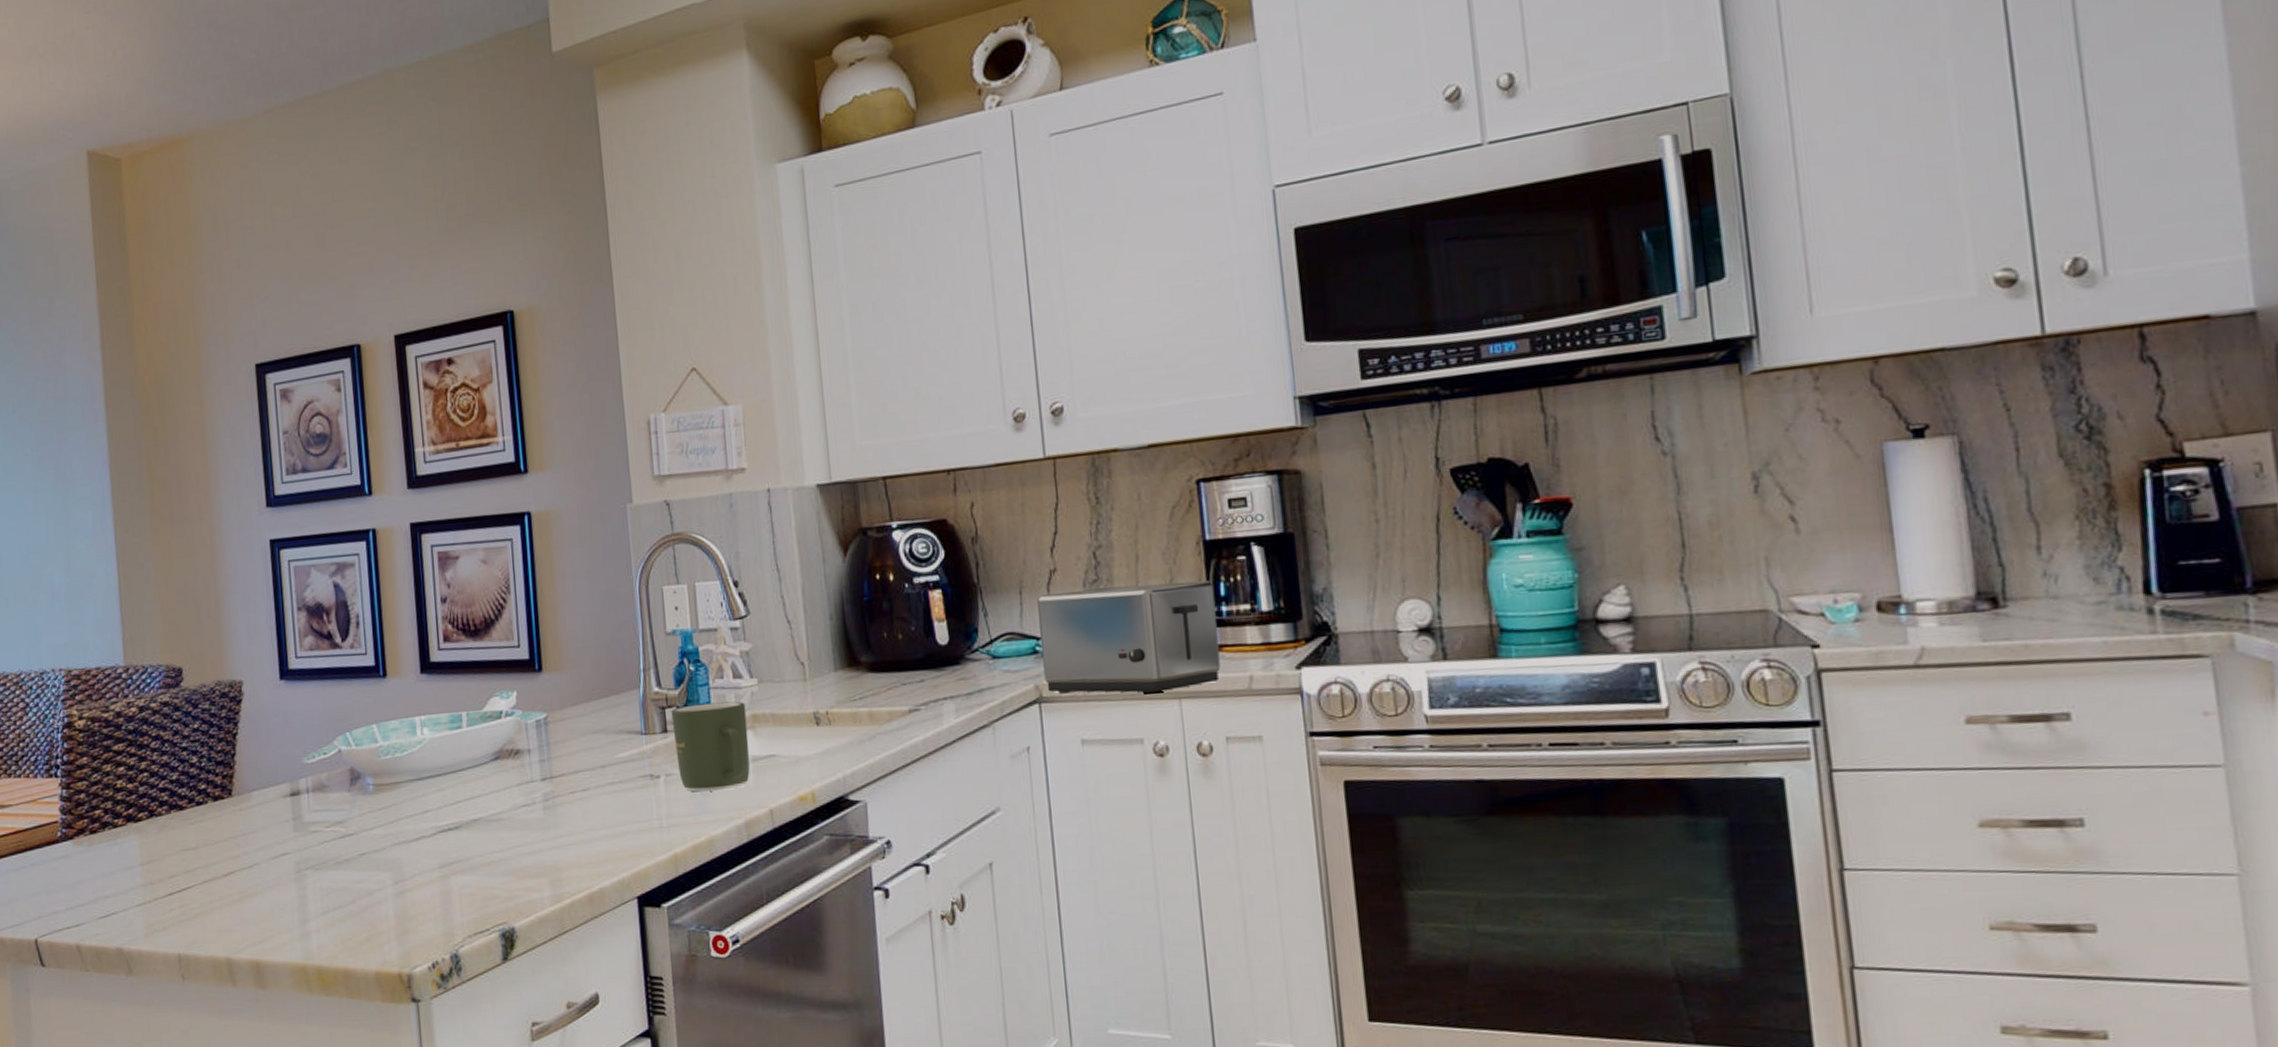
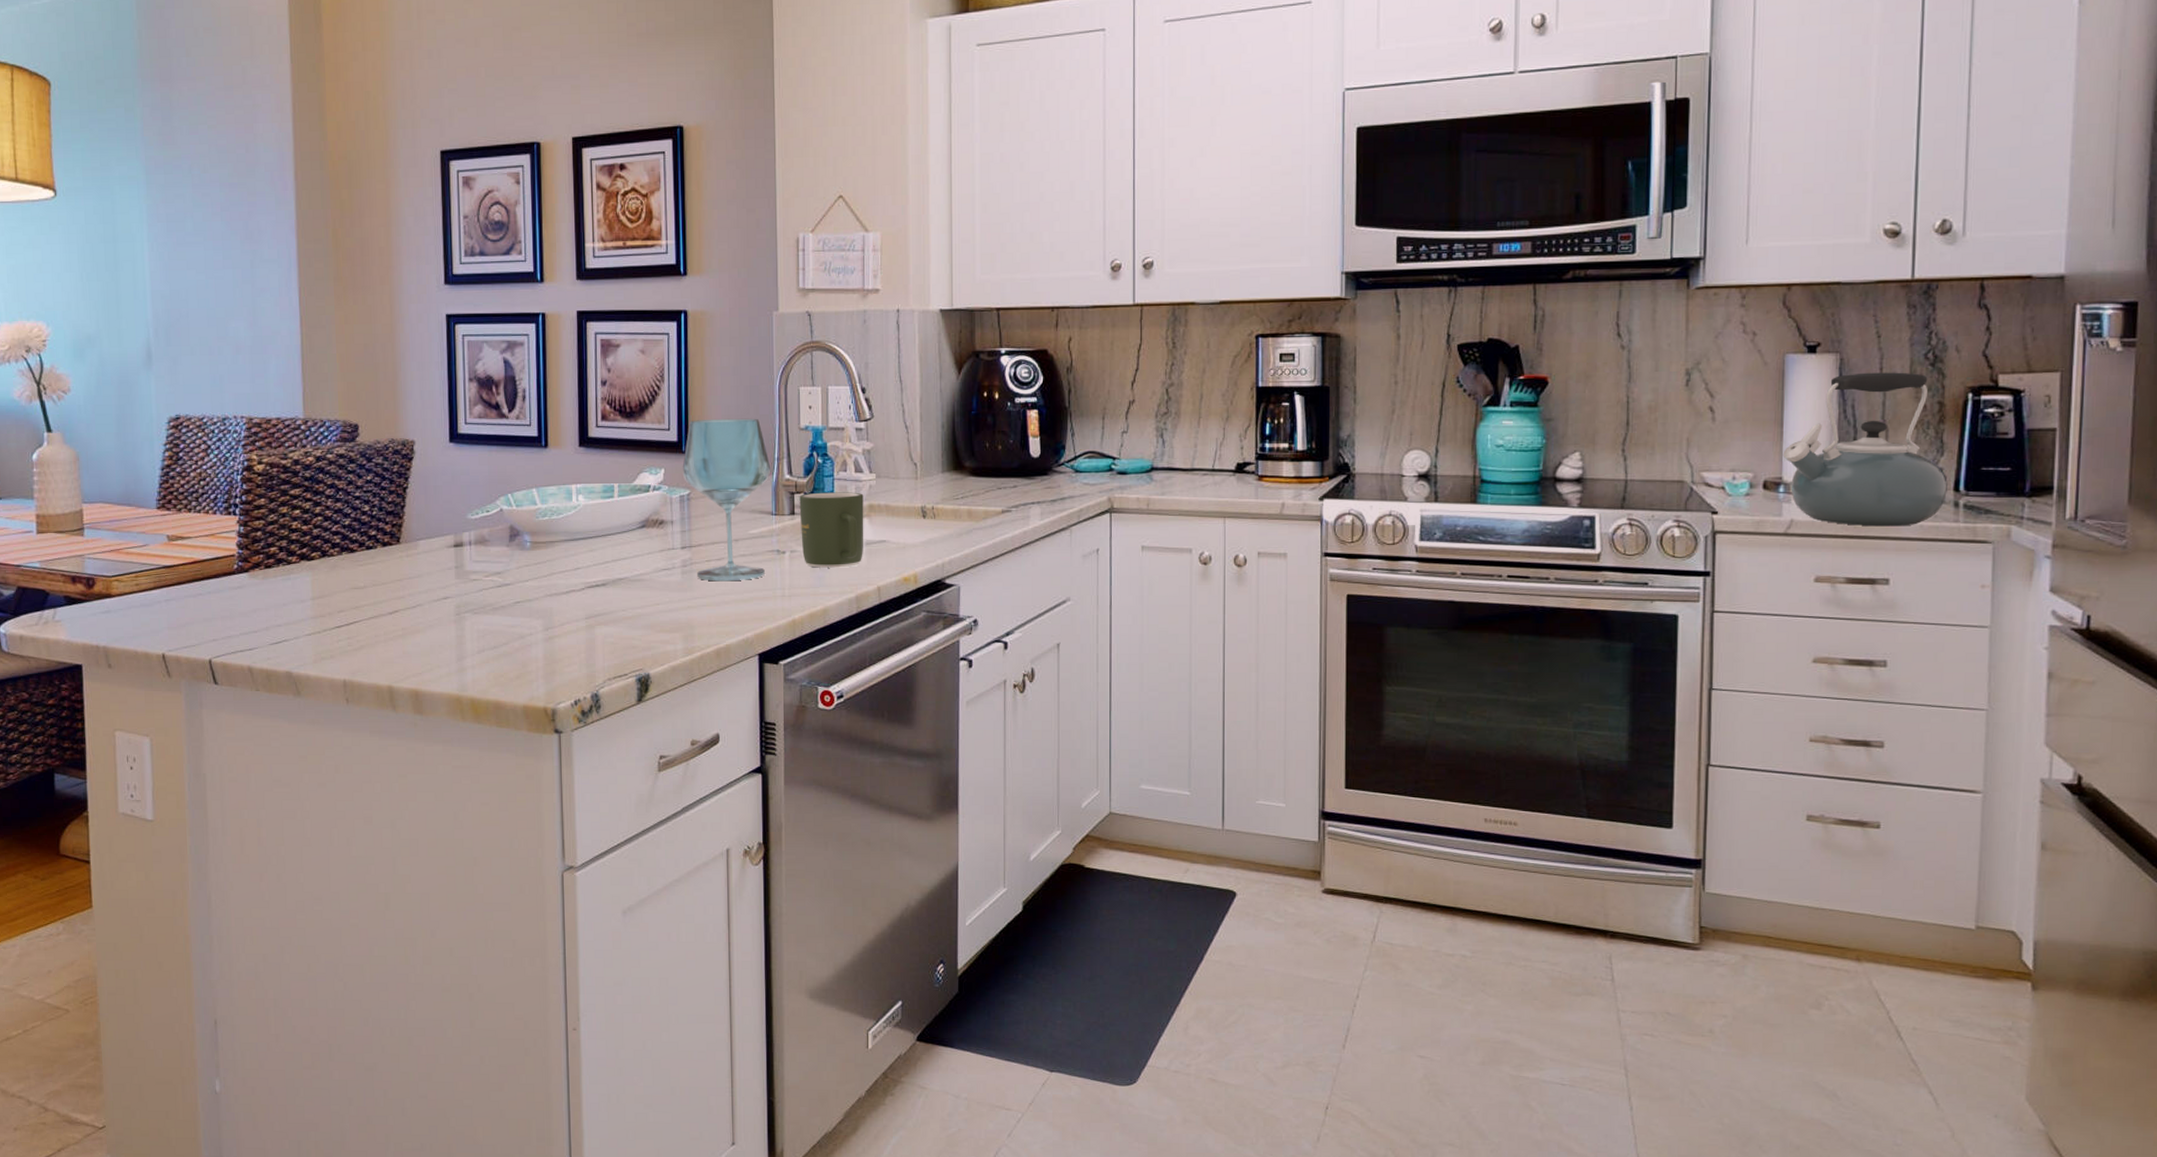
wine glass: none [536,626,639,816] -> present [682,418,771,582]
toaster: present [1036,580,1221,694] -> none [1116,419,1261,512]
kettle: none [1898,450,2135,649] -> present [1783,372,1948,527]

